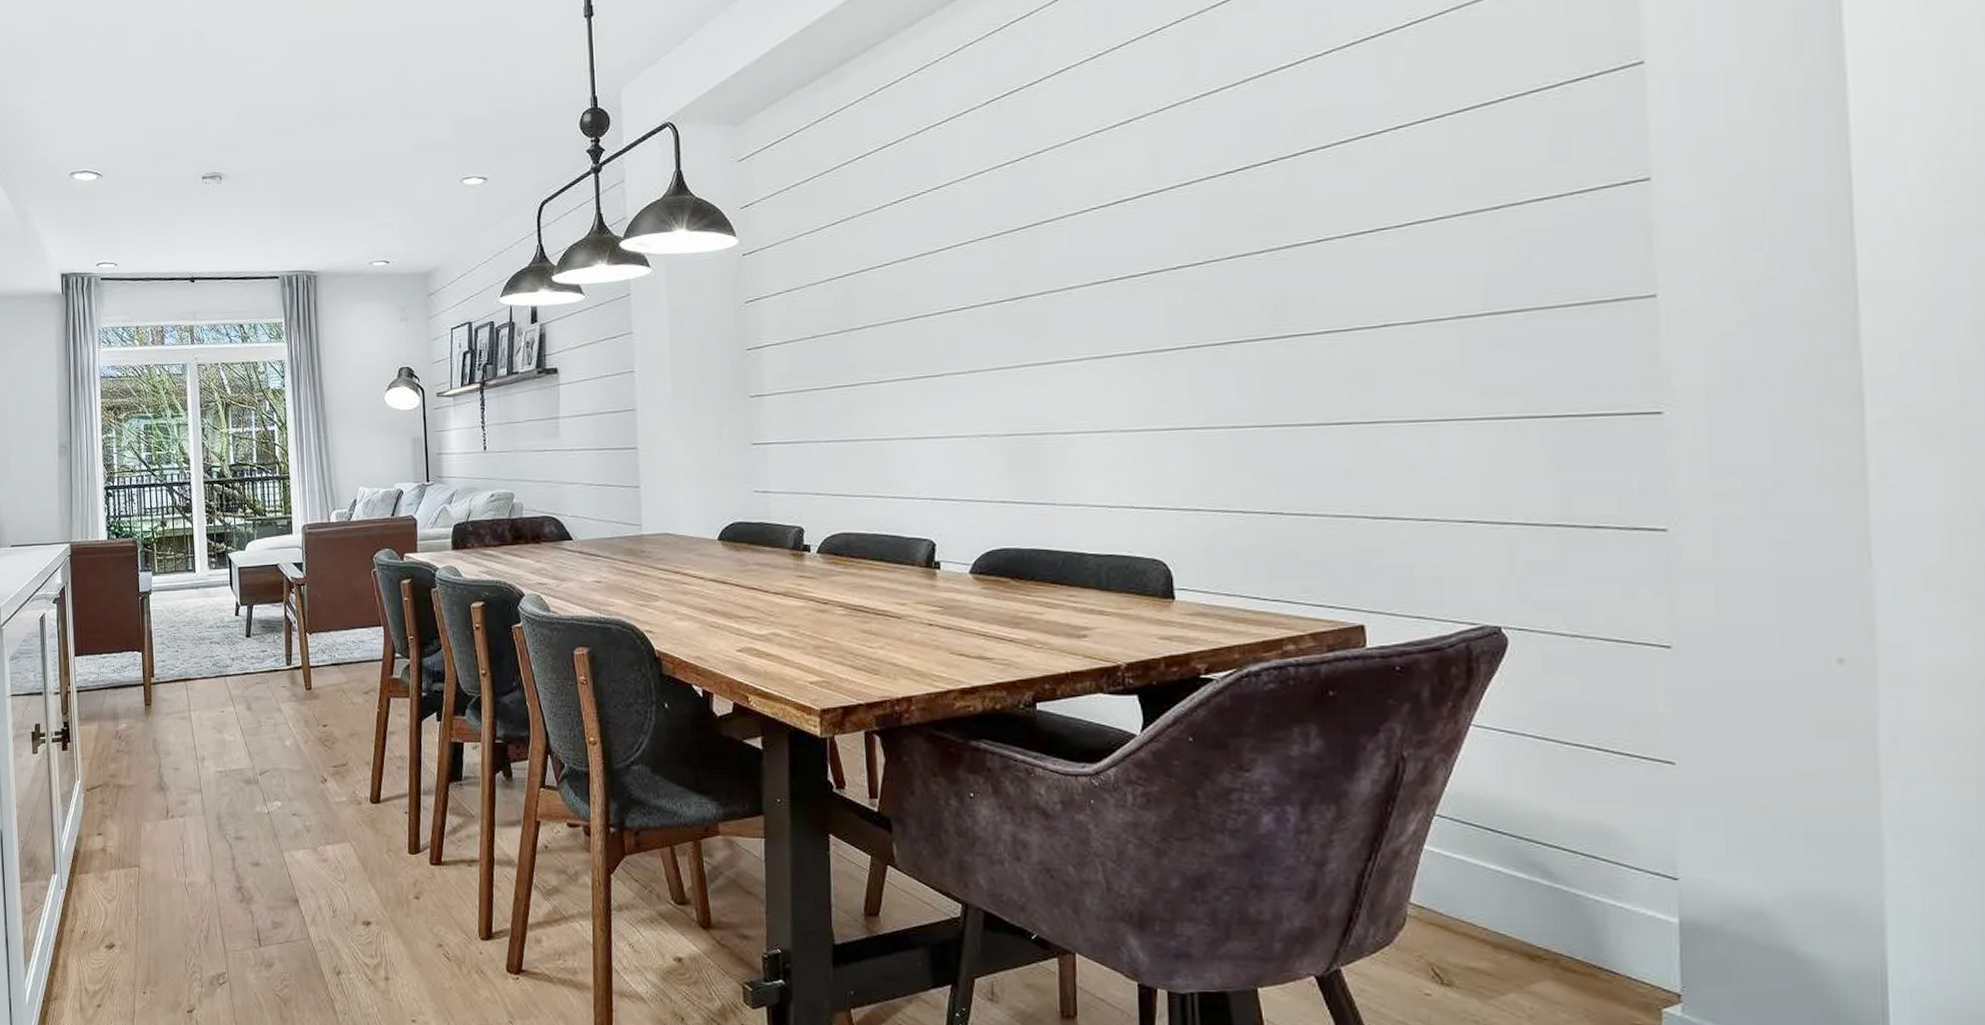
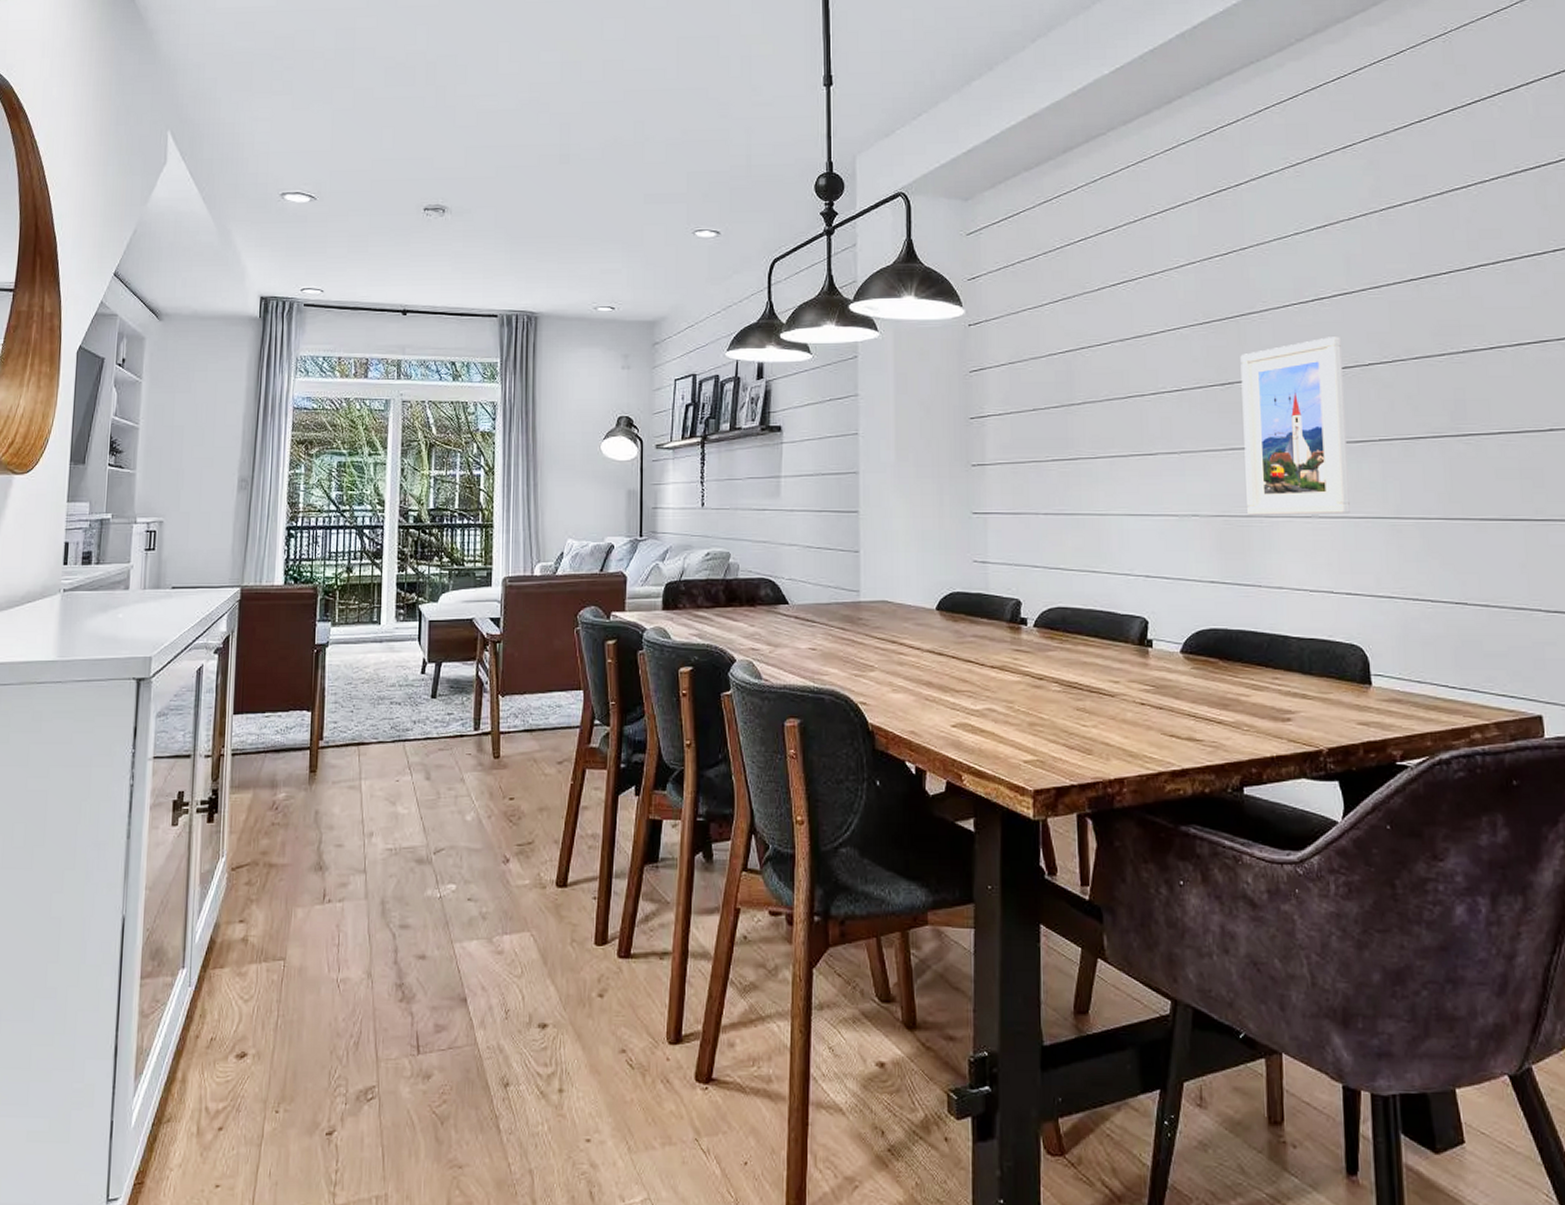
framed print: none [1033,240,1154,433] -> present [1240,337,1350,515]

